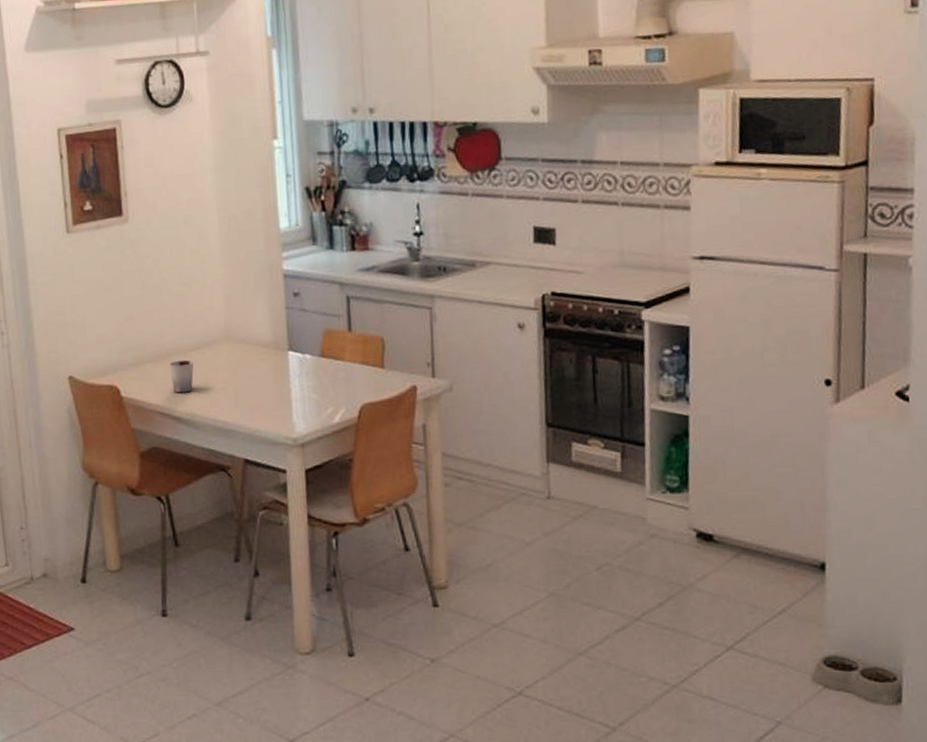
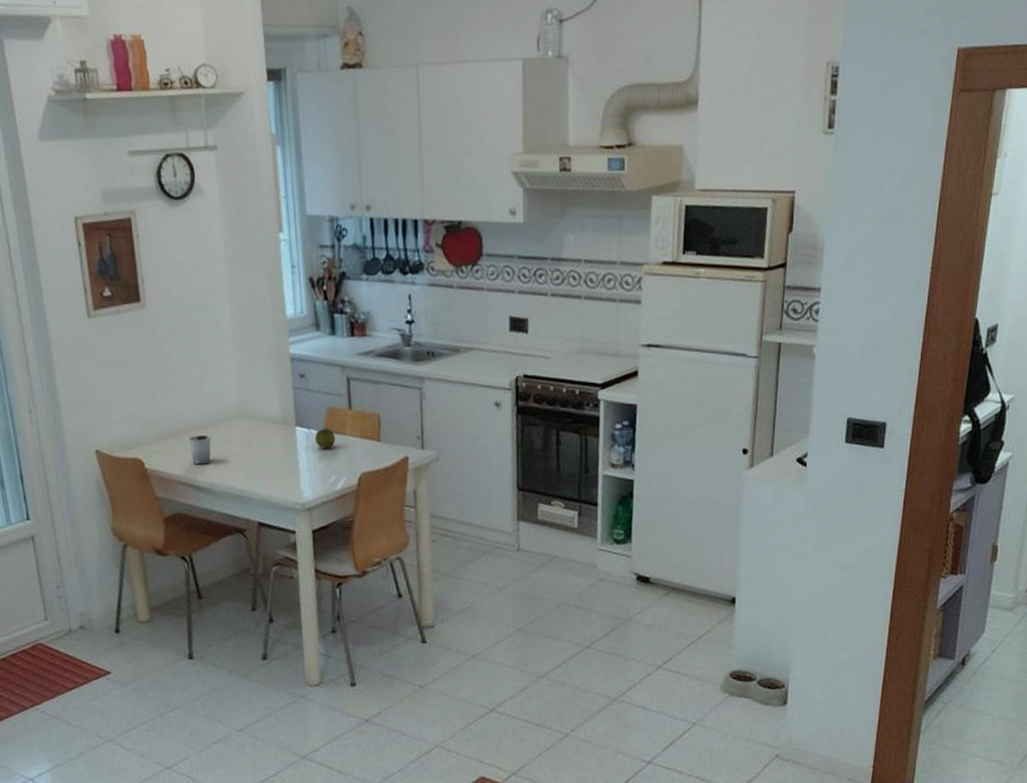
fruit: none [310,353,334,376] -> present [315,428,336,449]

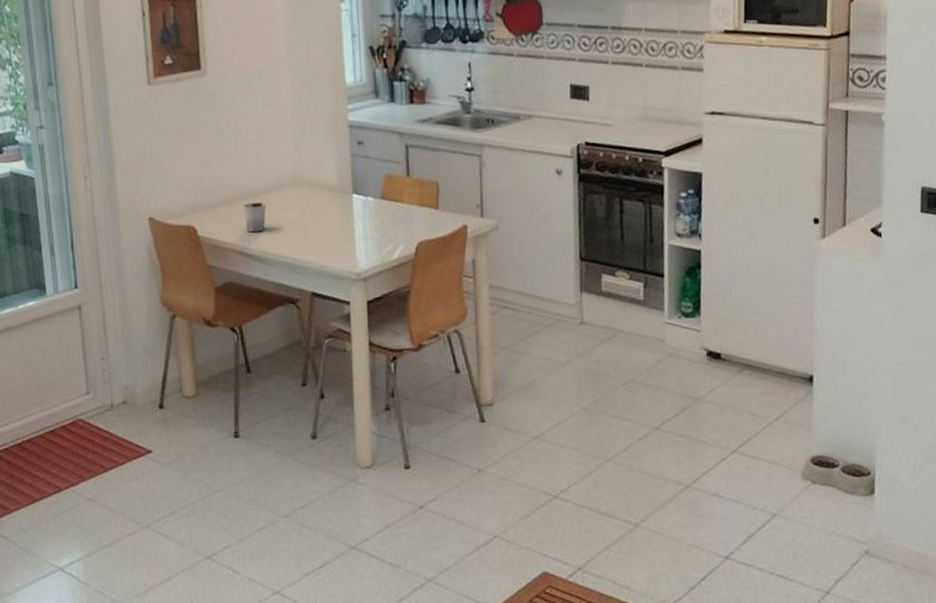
fruit: present [315,428,336,449] -> none [372,196,394,217]

